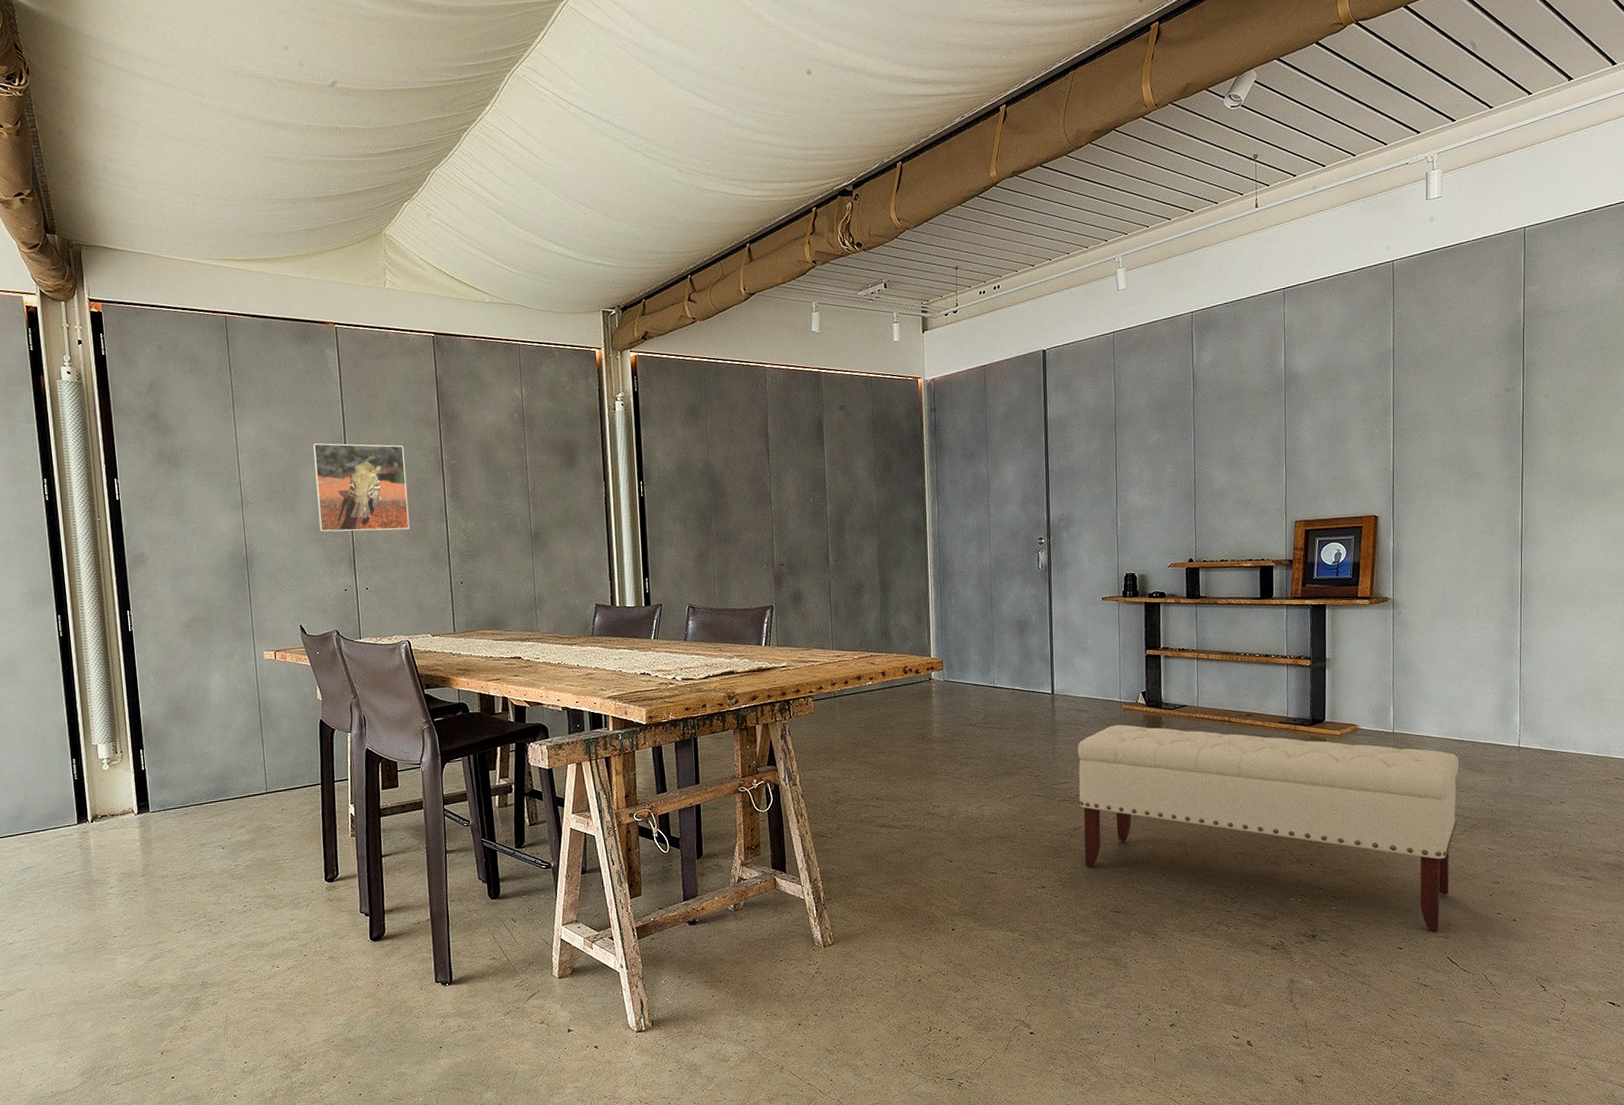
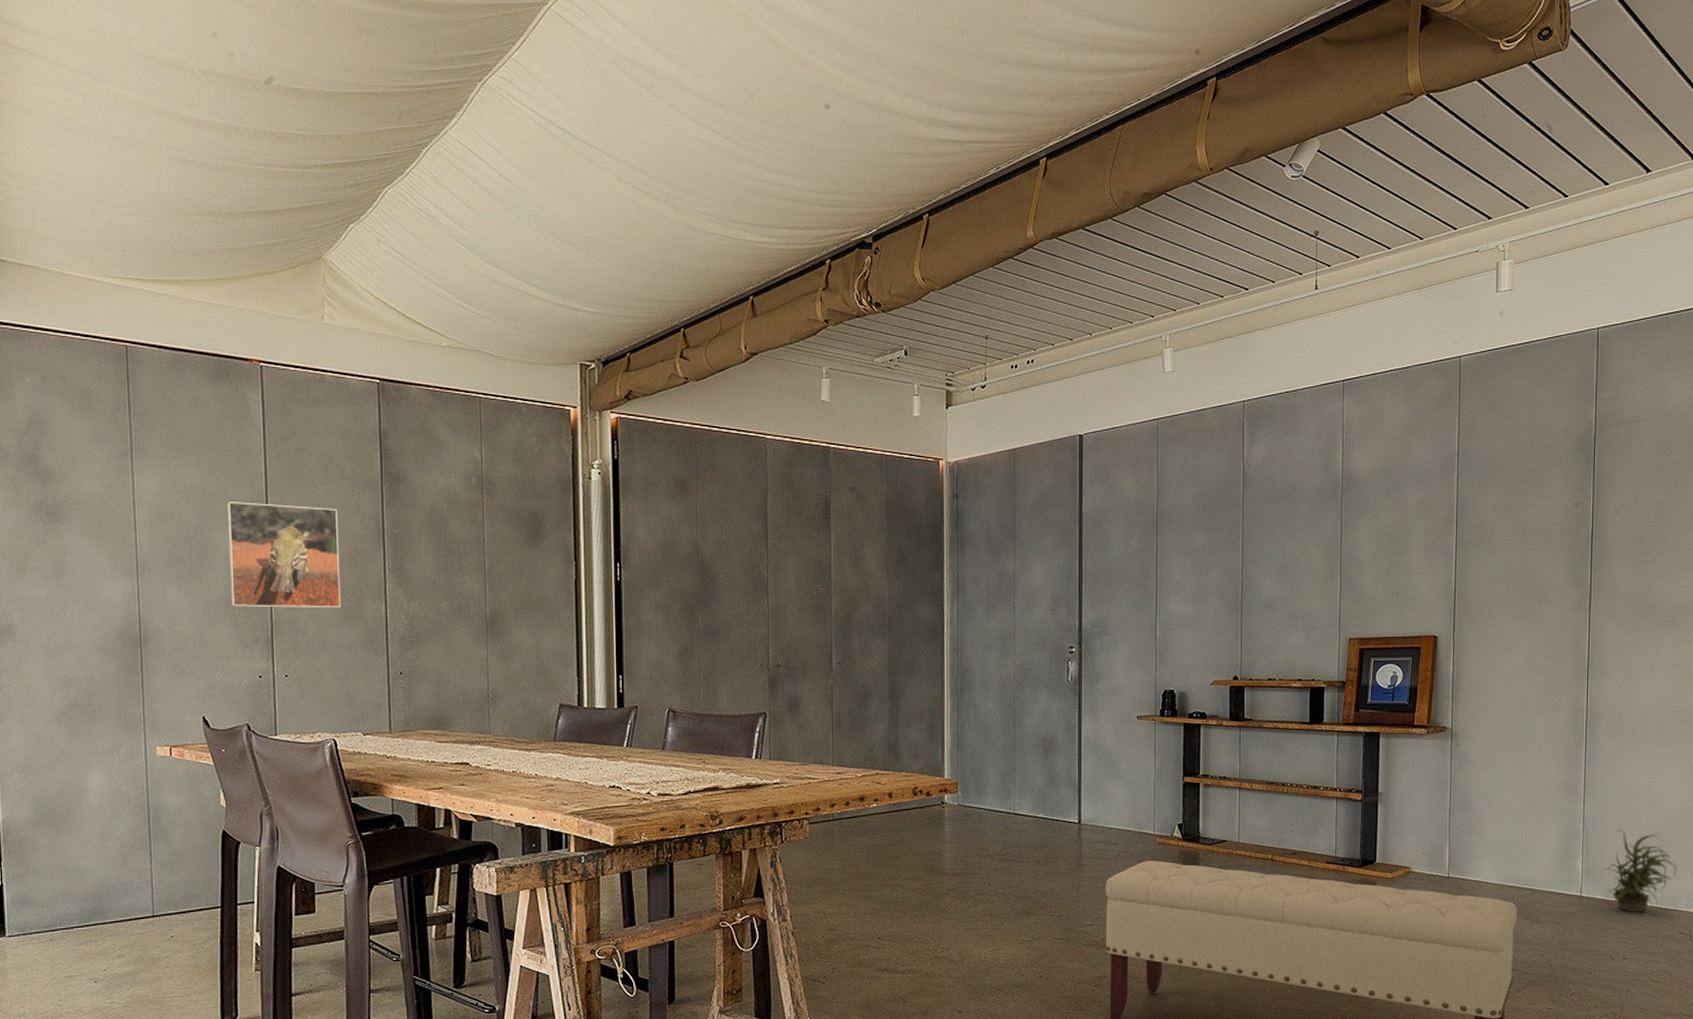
potted plant: none [1540,685,1612,760] -> present [1603,829,1678,912]

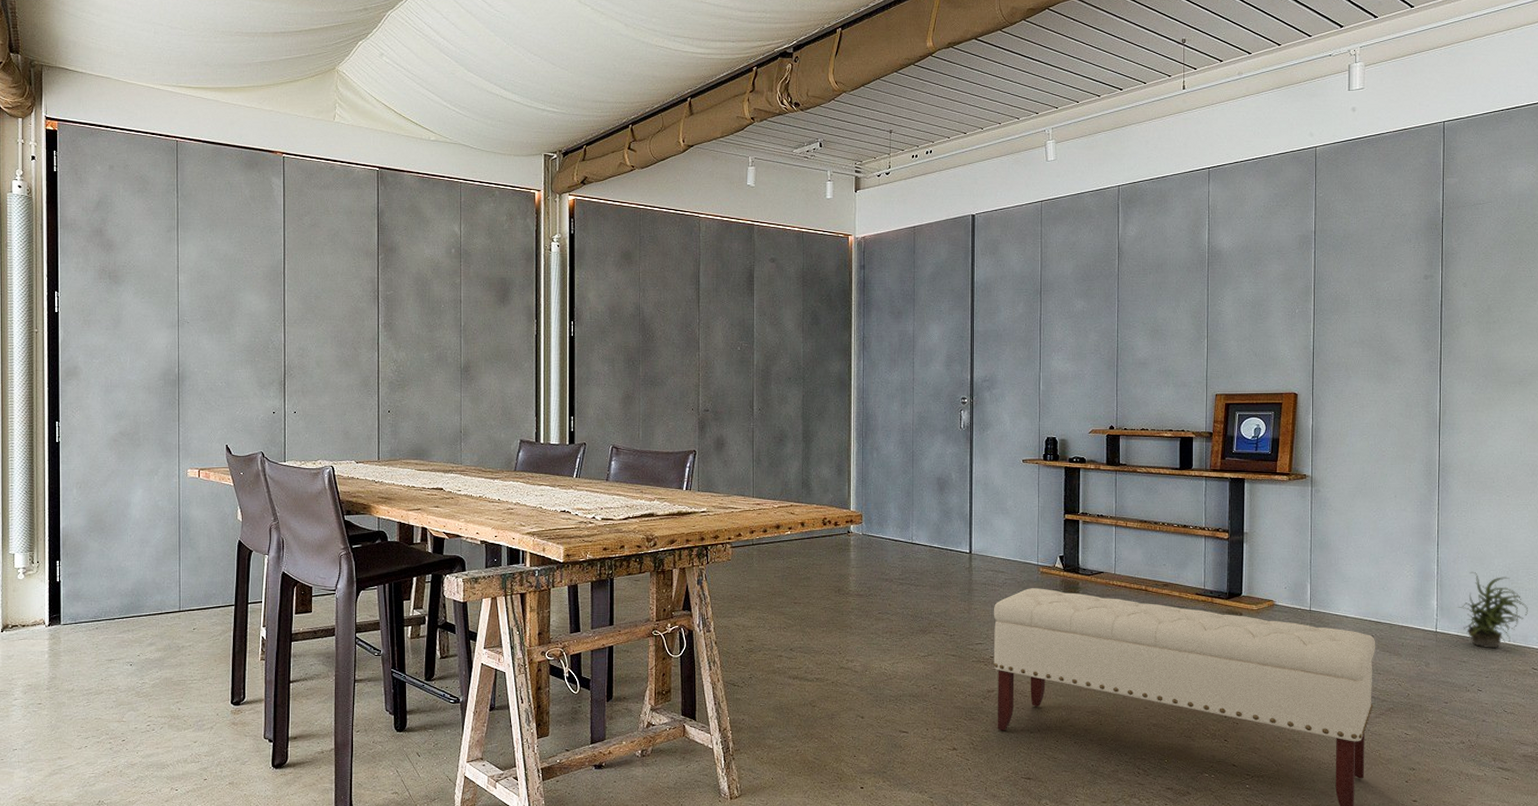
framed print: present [226,502,342,609] -> none [251,268,342,357]

